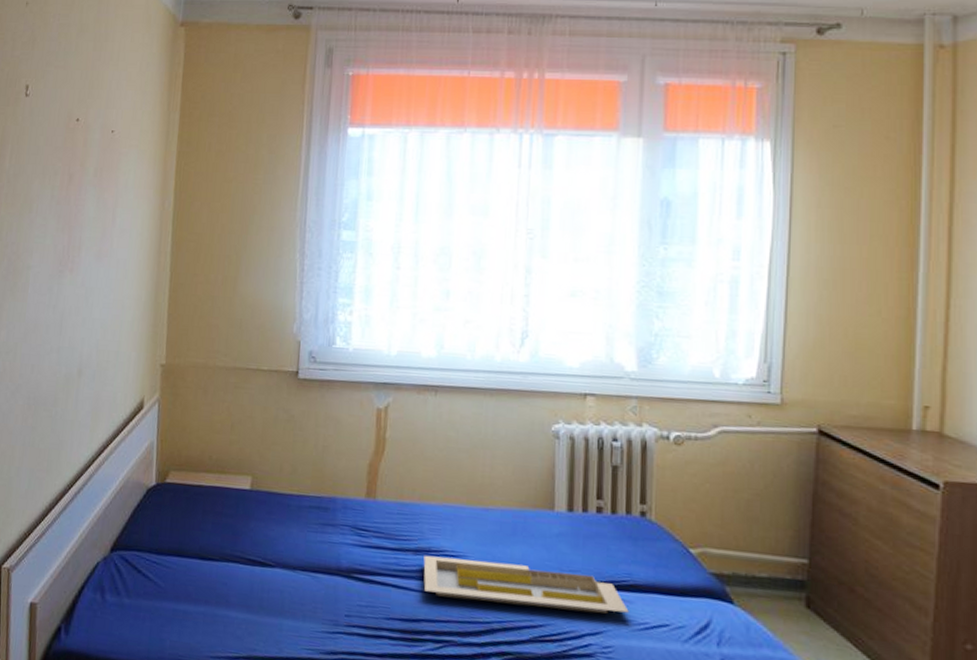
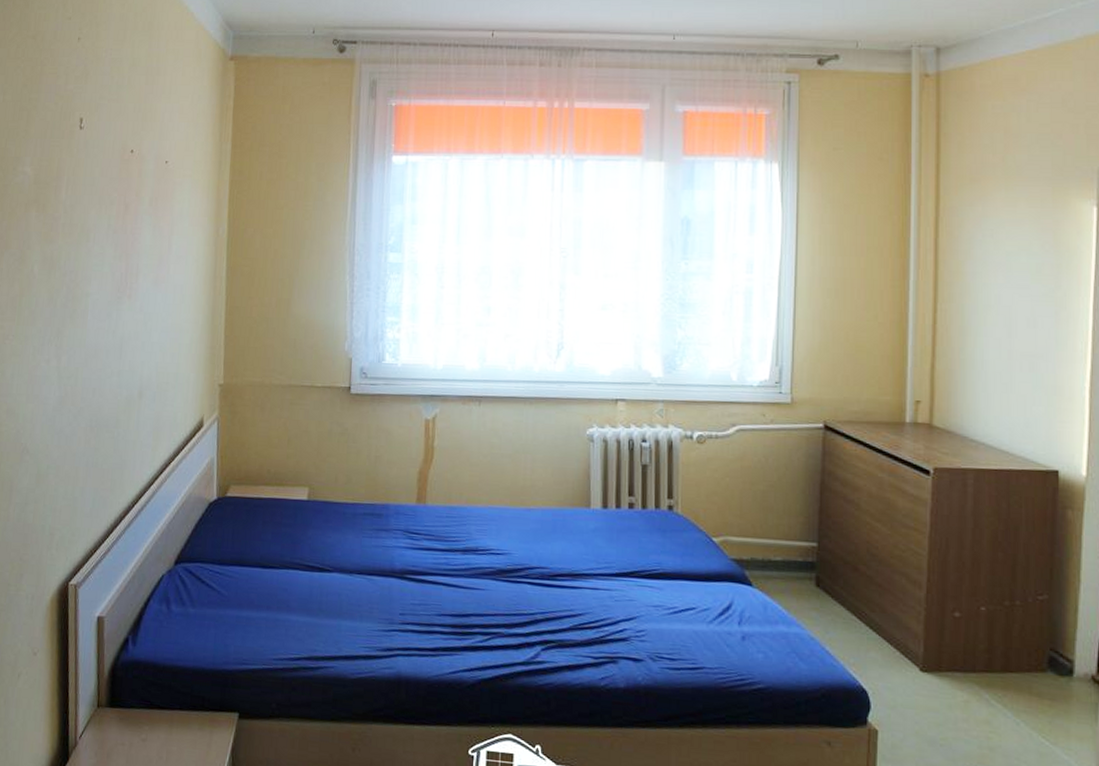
serving tray: present [423,555,629,614] -> none [471,554,659,601]

